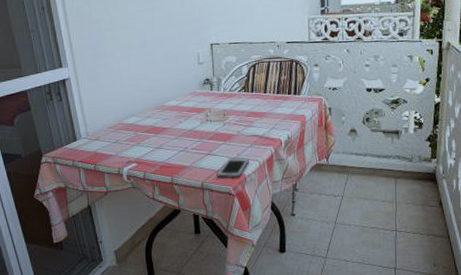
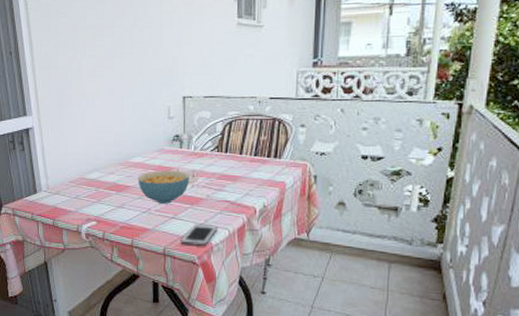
cereal bowl: none [173,111,221,142] -> present [138,170,189,204]

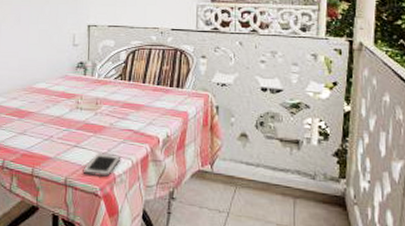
cereal bowl: present [138,170,189,204] -> none [41,97,93,131]

